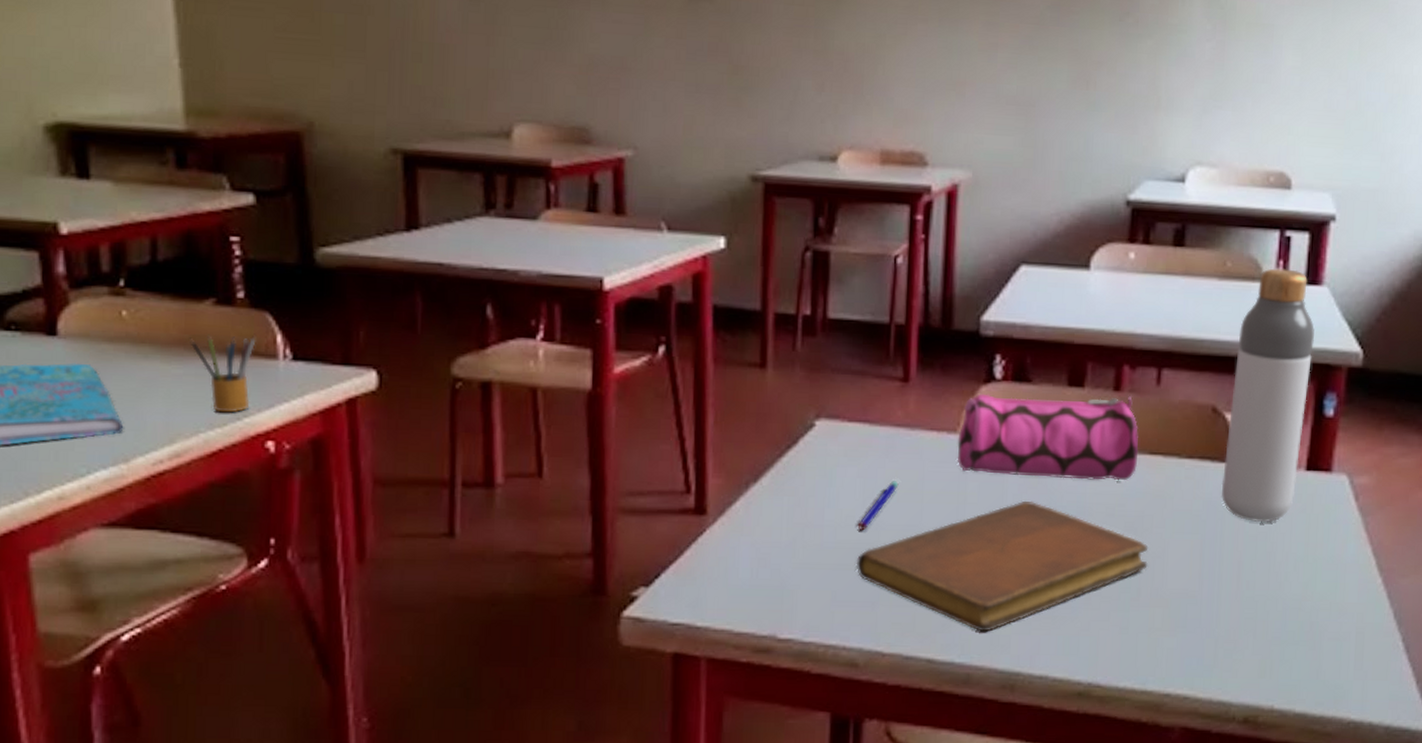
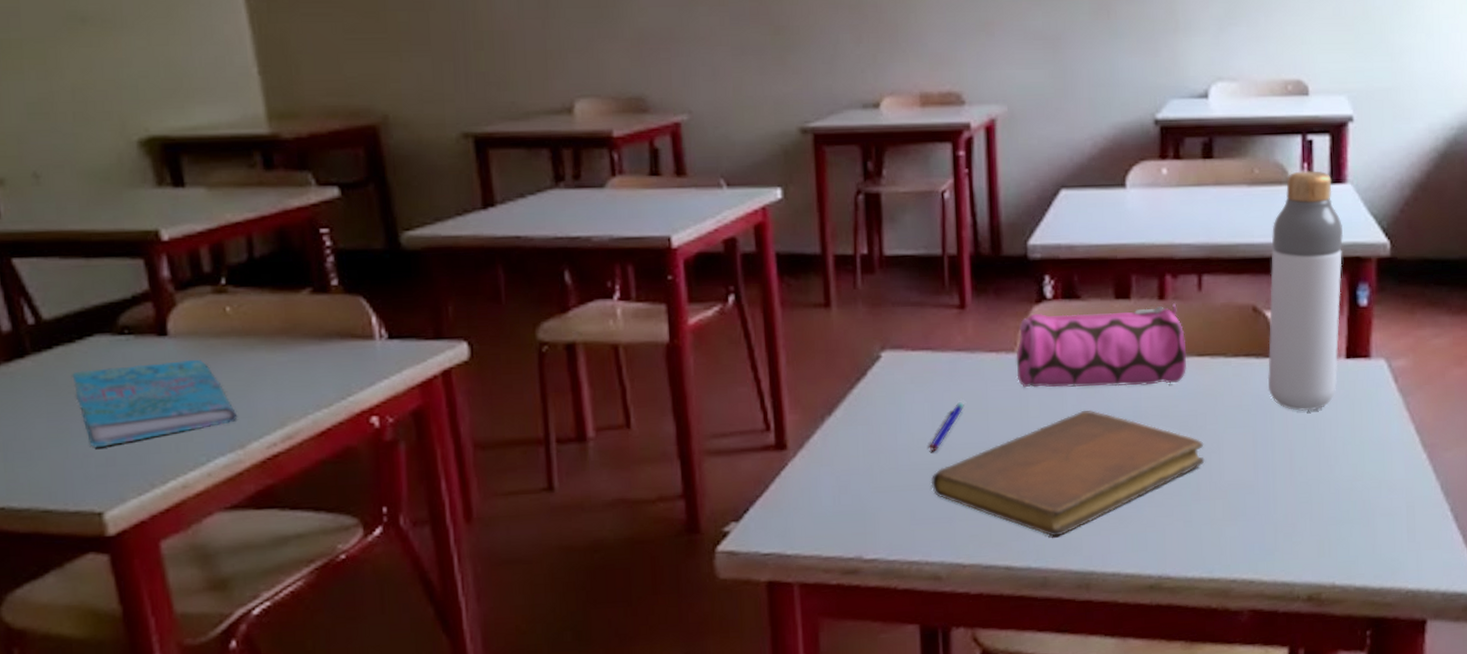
pencil box: present [190,333,257,413] -> none [291,317,353,394]

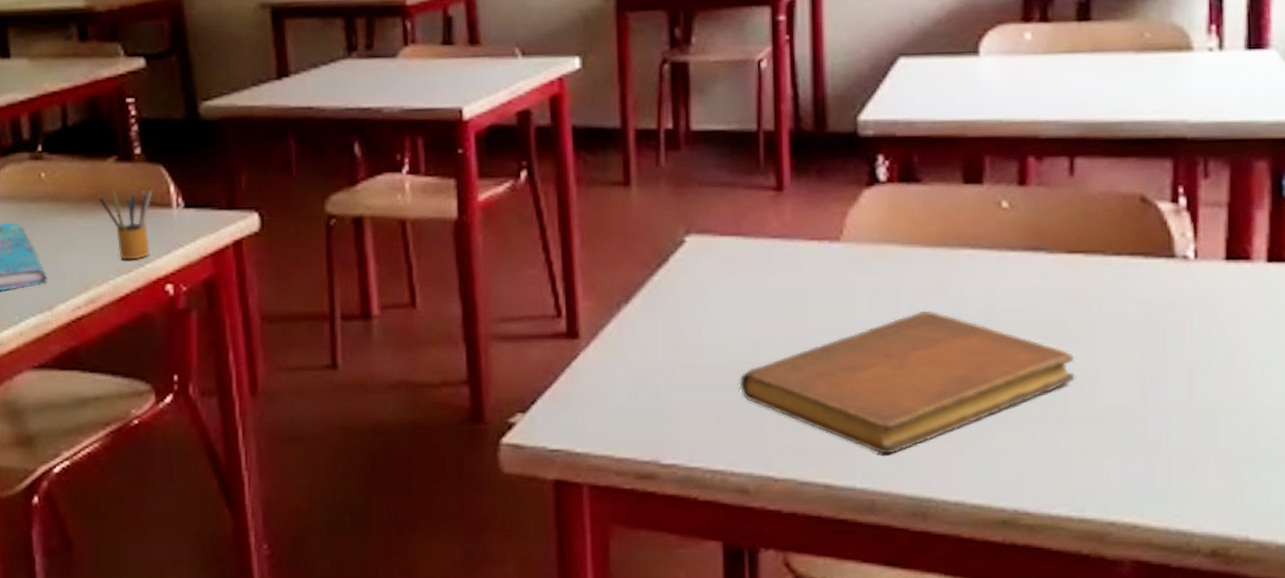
pencil box: none [291,317,353,394] -> present [97,185,153,260]
pen: present [929,402,964,452] -> none [738,295,780,349]
pencil case: present [1016,303,1187,388] -> none [841,190,1054,285]
bottle: present [1267,171,1343,412] -> none [1159,34,1264,325]

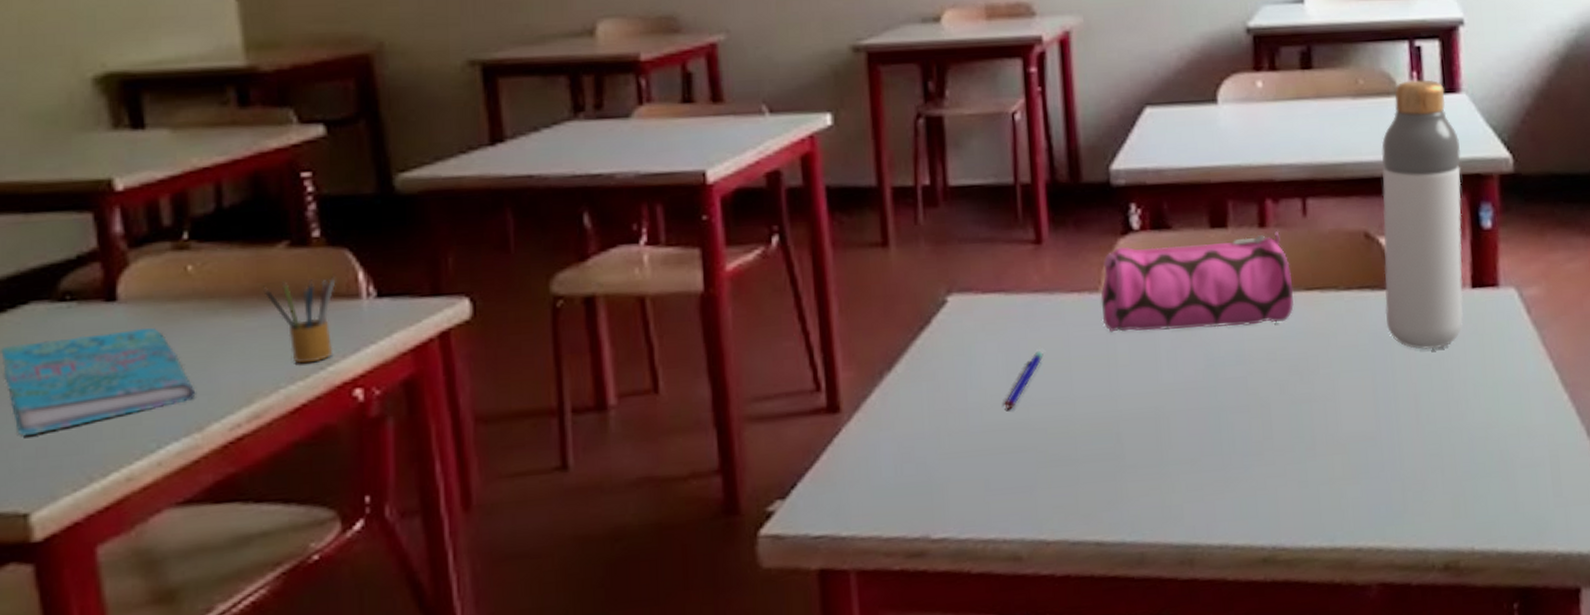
pen: none [738,295,780,349] -> present [1004,351,1044,410]
notebook: present [739,312,1075,454] -> none [1007,356,1319,505]
pencil case: none [841,190,1054,285] -> present [1100,231,1294,333]
bottle: none [1159,34,1264,325] -> present [1381,80,1463,350]

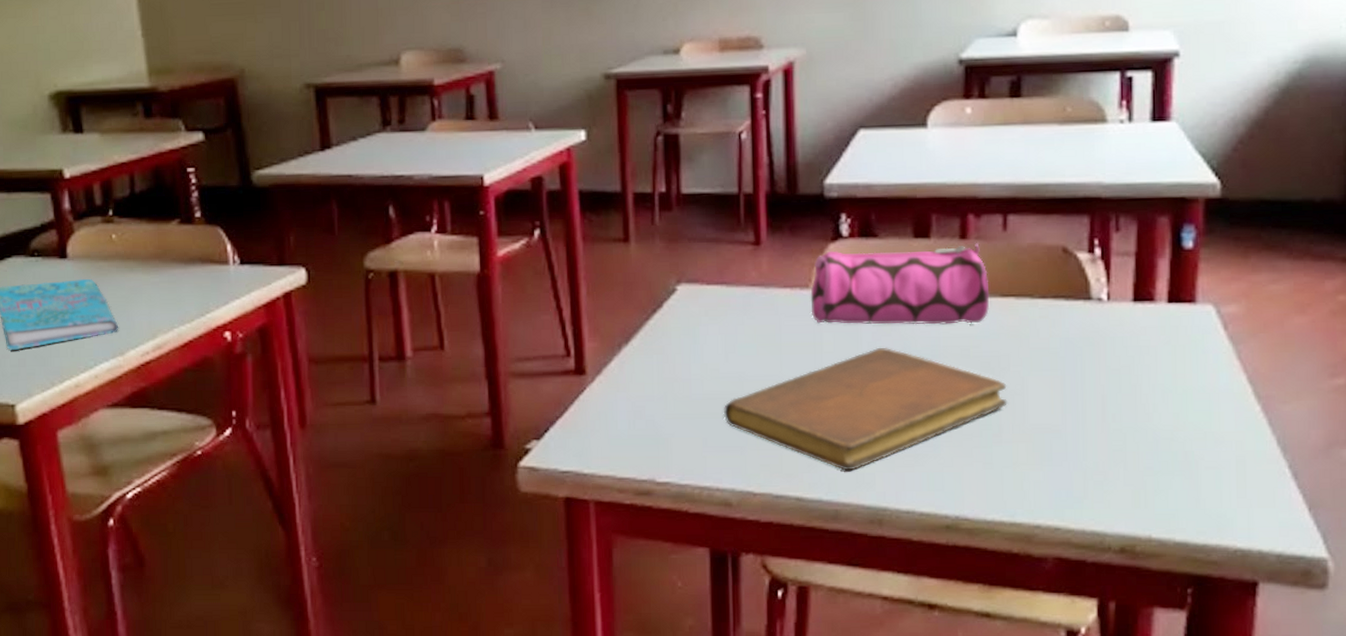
pencil box: present [263,273,336,364] -> none [162,245,212,311]
pen: present [1004,351,1044,410] -> none [722,335,758,383]
notebook: none [1007,356,1319,505] -> present [723,348,1007,471]
bottle: present [1381,80,1463,350] -> none [1078,108,1166,357]

